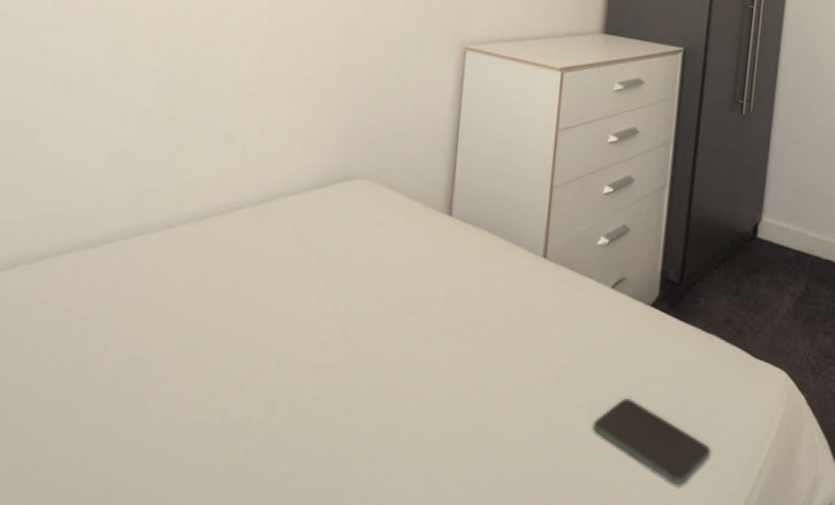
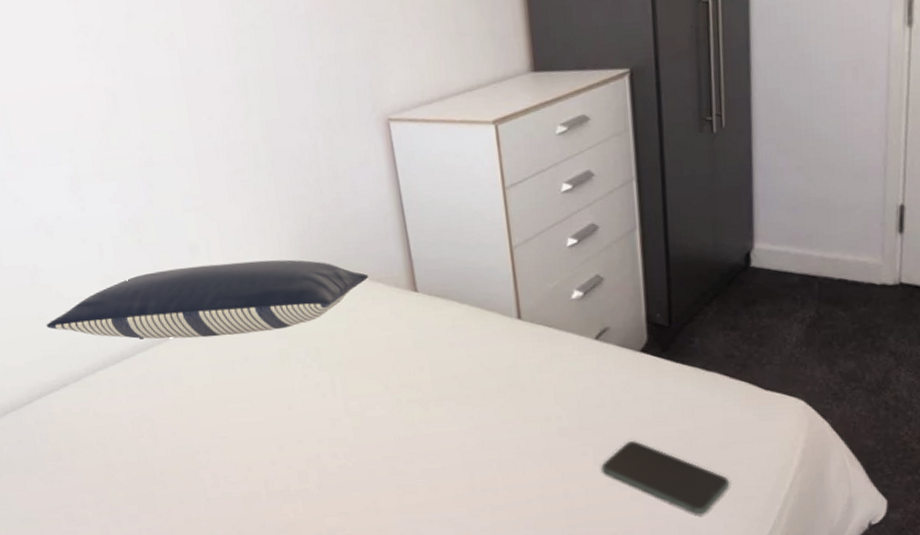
pillow: none [20,152,407,235] -> present [46,259,369,339]

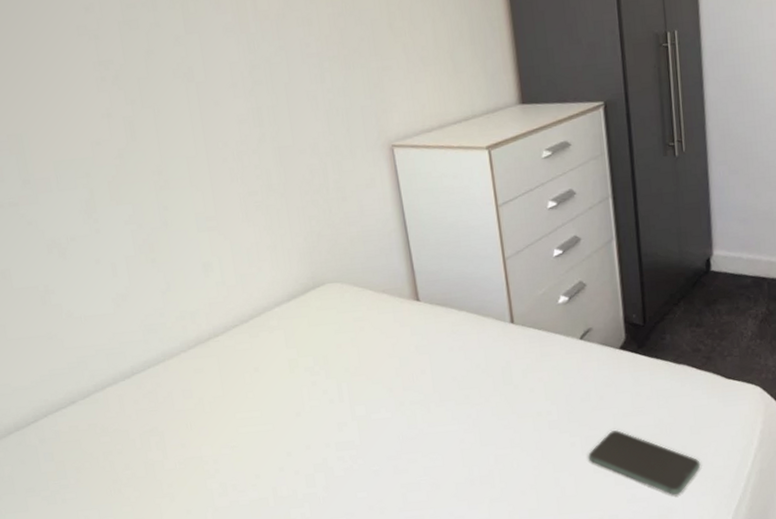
pillow: present [46,259,369,339] -> none [55,274,374,354]

